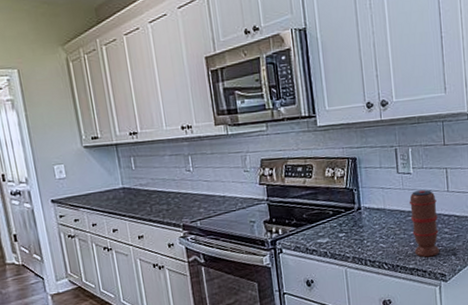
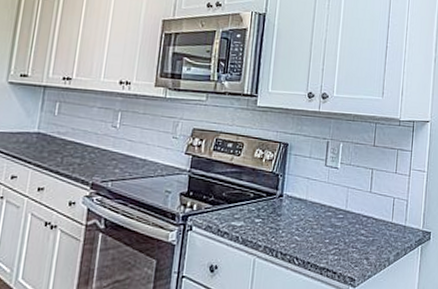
spice grinder: present [409,190,440,258] -> none [327,187,358,258]

